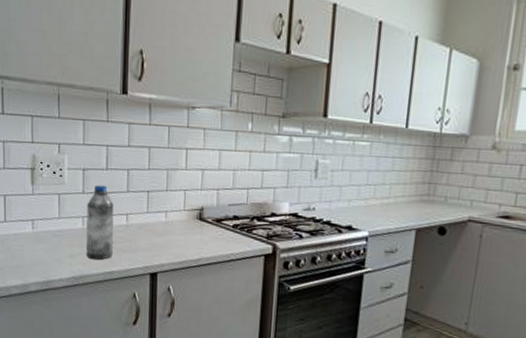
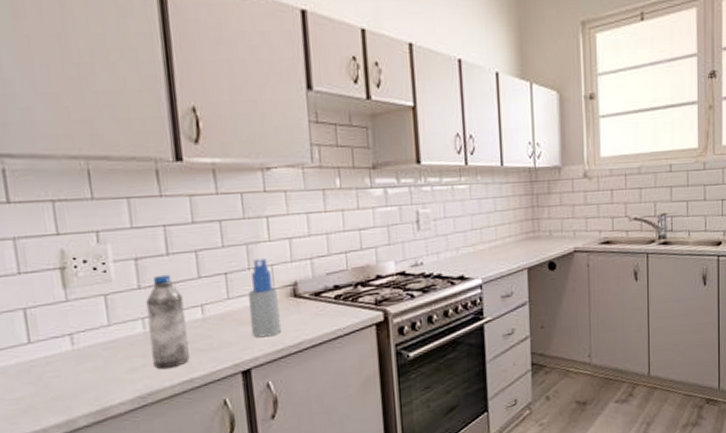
spray bottle: none [161,183,186,250] -> present [247,258,281,338]

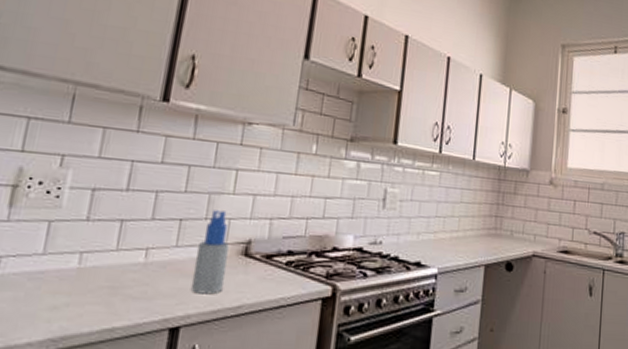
water bottle: present [146,274,190,370] -> none [77,209,130,313]

